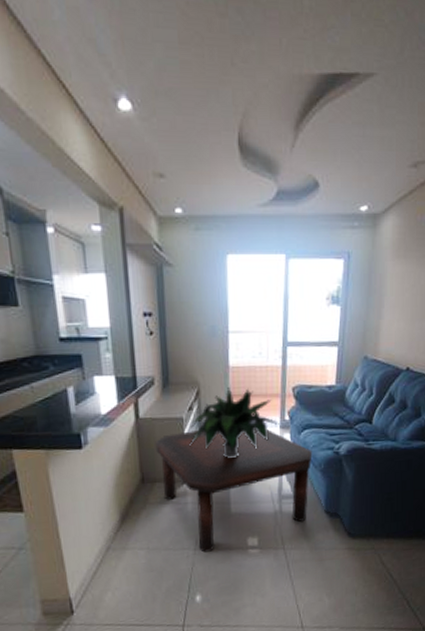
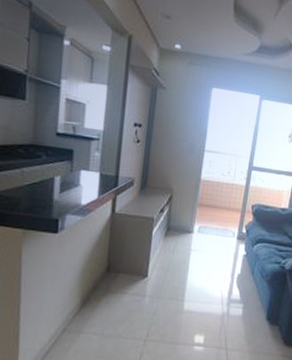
coffee table: present [155,428,313,553] -> none [125,230,262,344]
potted plant: present [189,387,279,458] -> none [156,197,237,260]

